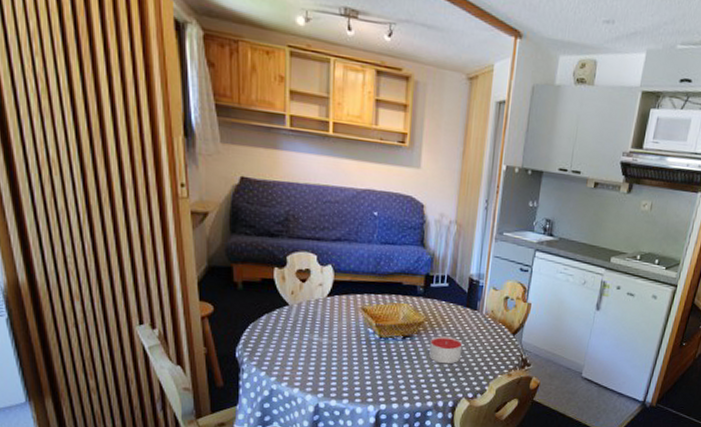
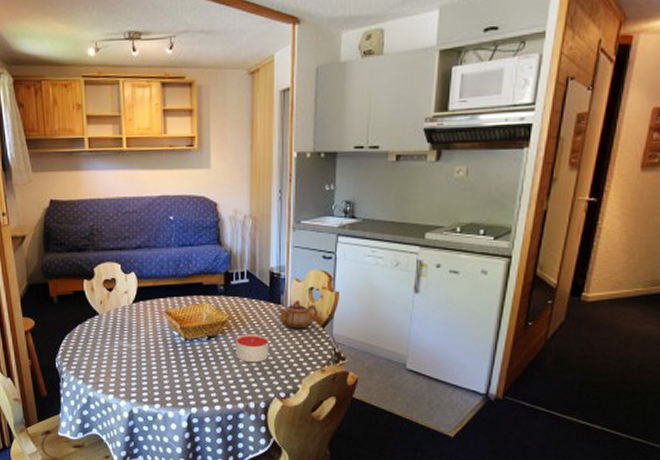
teapot: none [472,308,511,336] -> present [277,301,319,330]

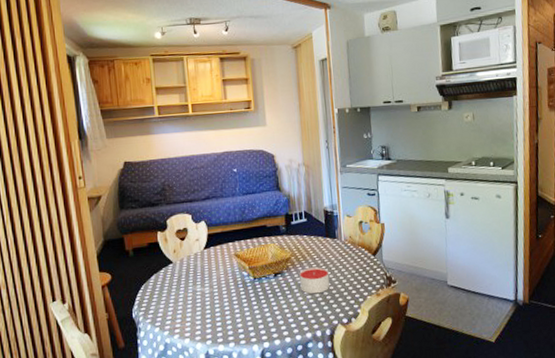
teapot: present [277,301,319,330] -> none [333,234,369,260]

